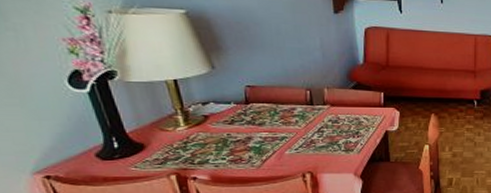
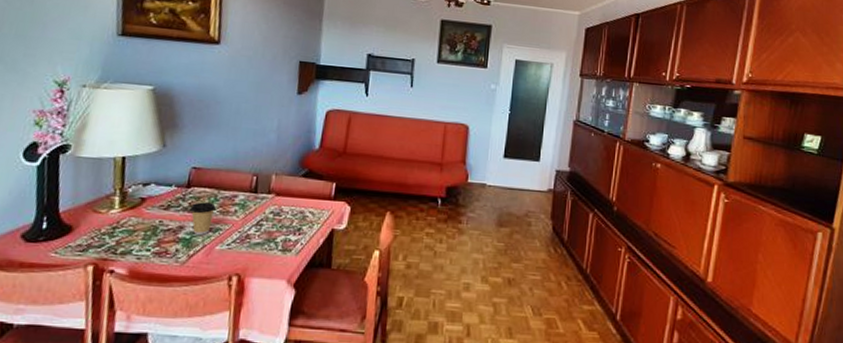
coffee cup: none [253,115,278,143] -> present [190,202,216,235]

